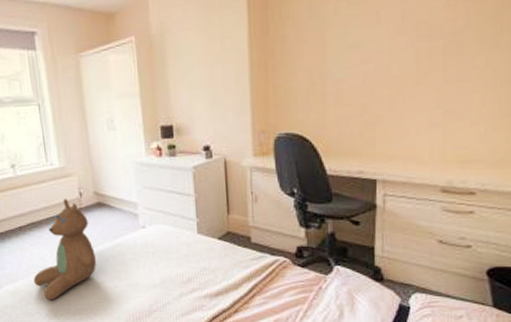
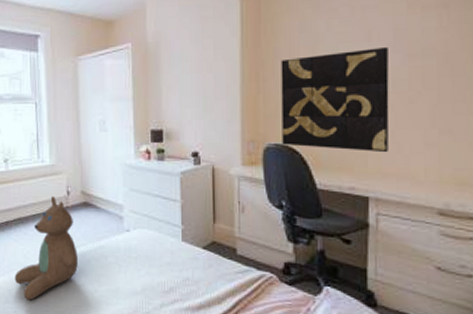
wall art: none [289,28,397,136] -> present [281,46,390,153]

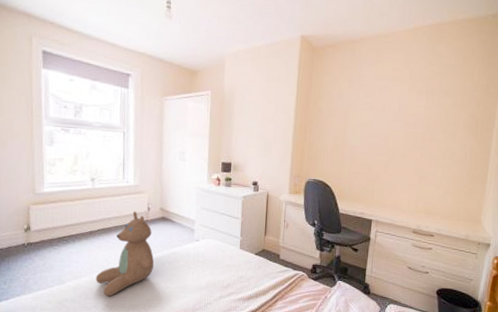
wall art: present [281,46,390,153] -> none [319,116,394,190]

